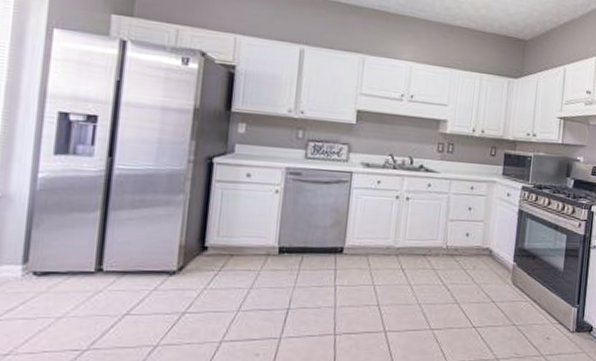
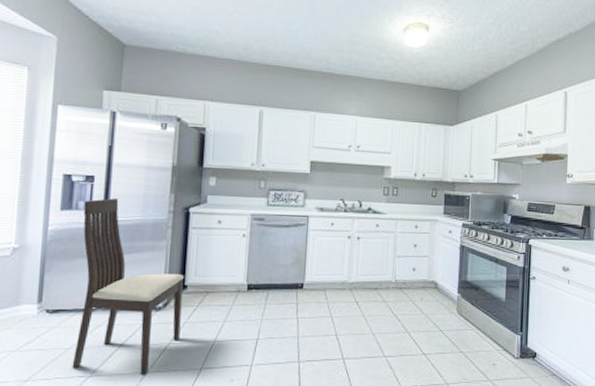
chair: none [64,143,205,349] -> present [72,198,185,375]

